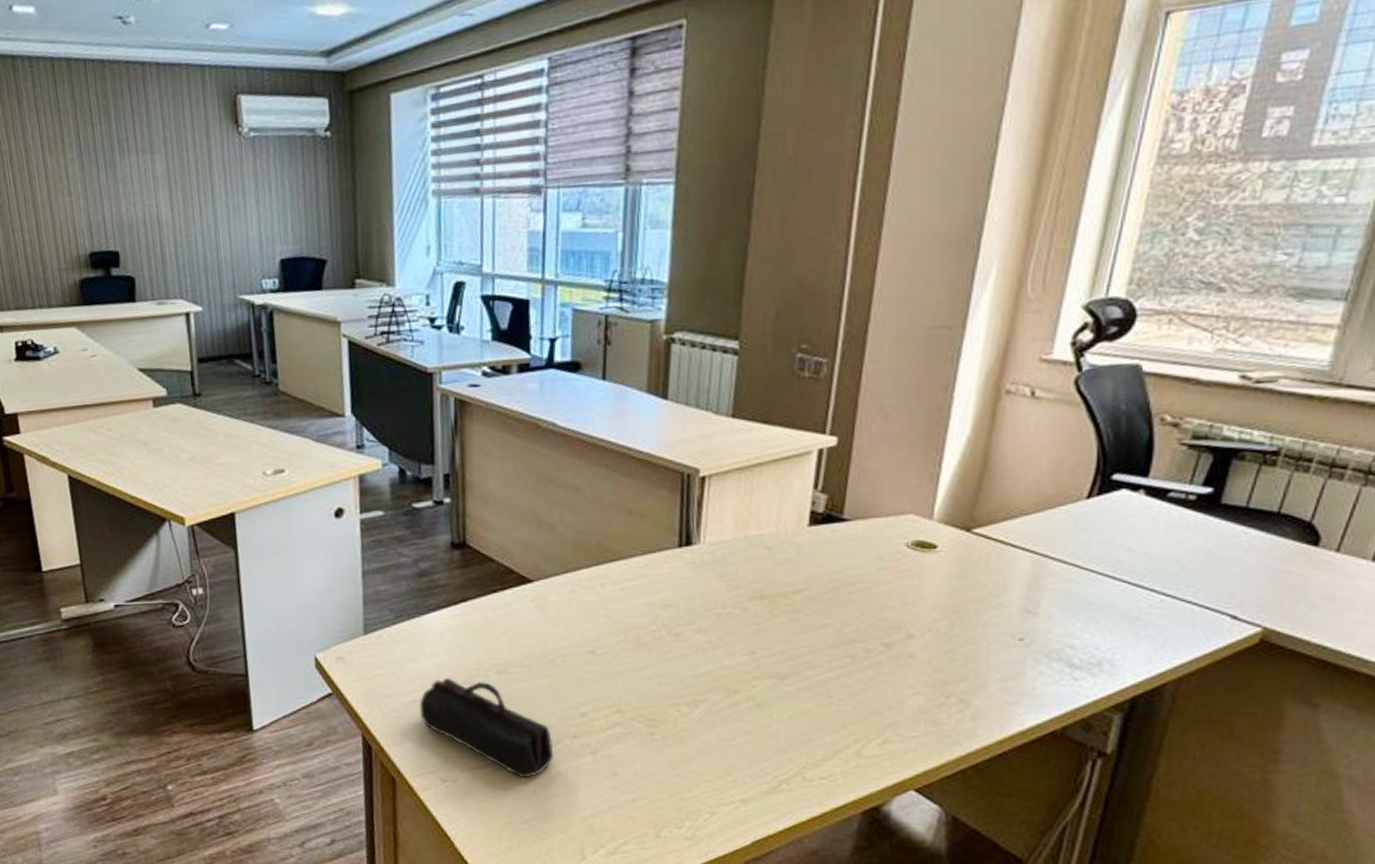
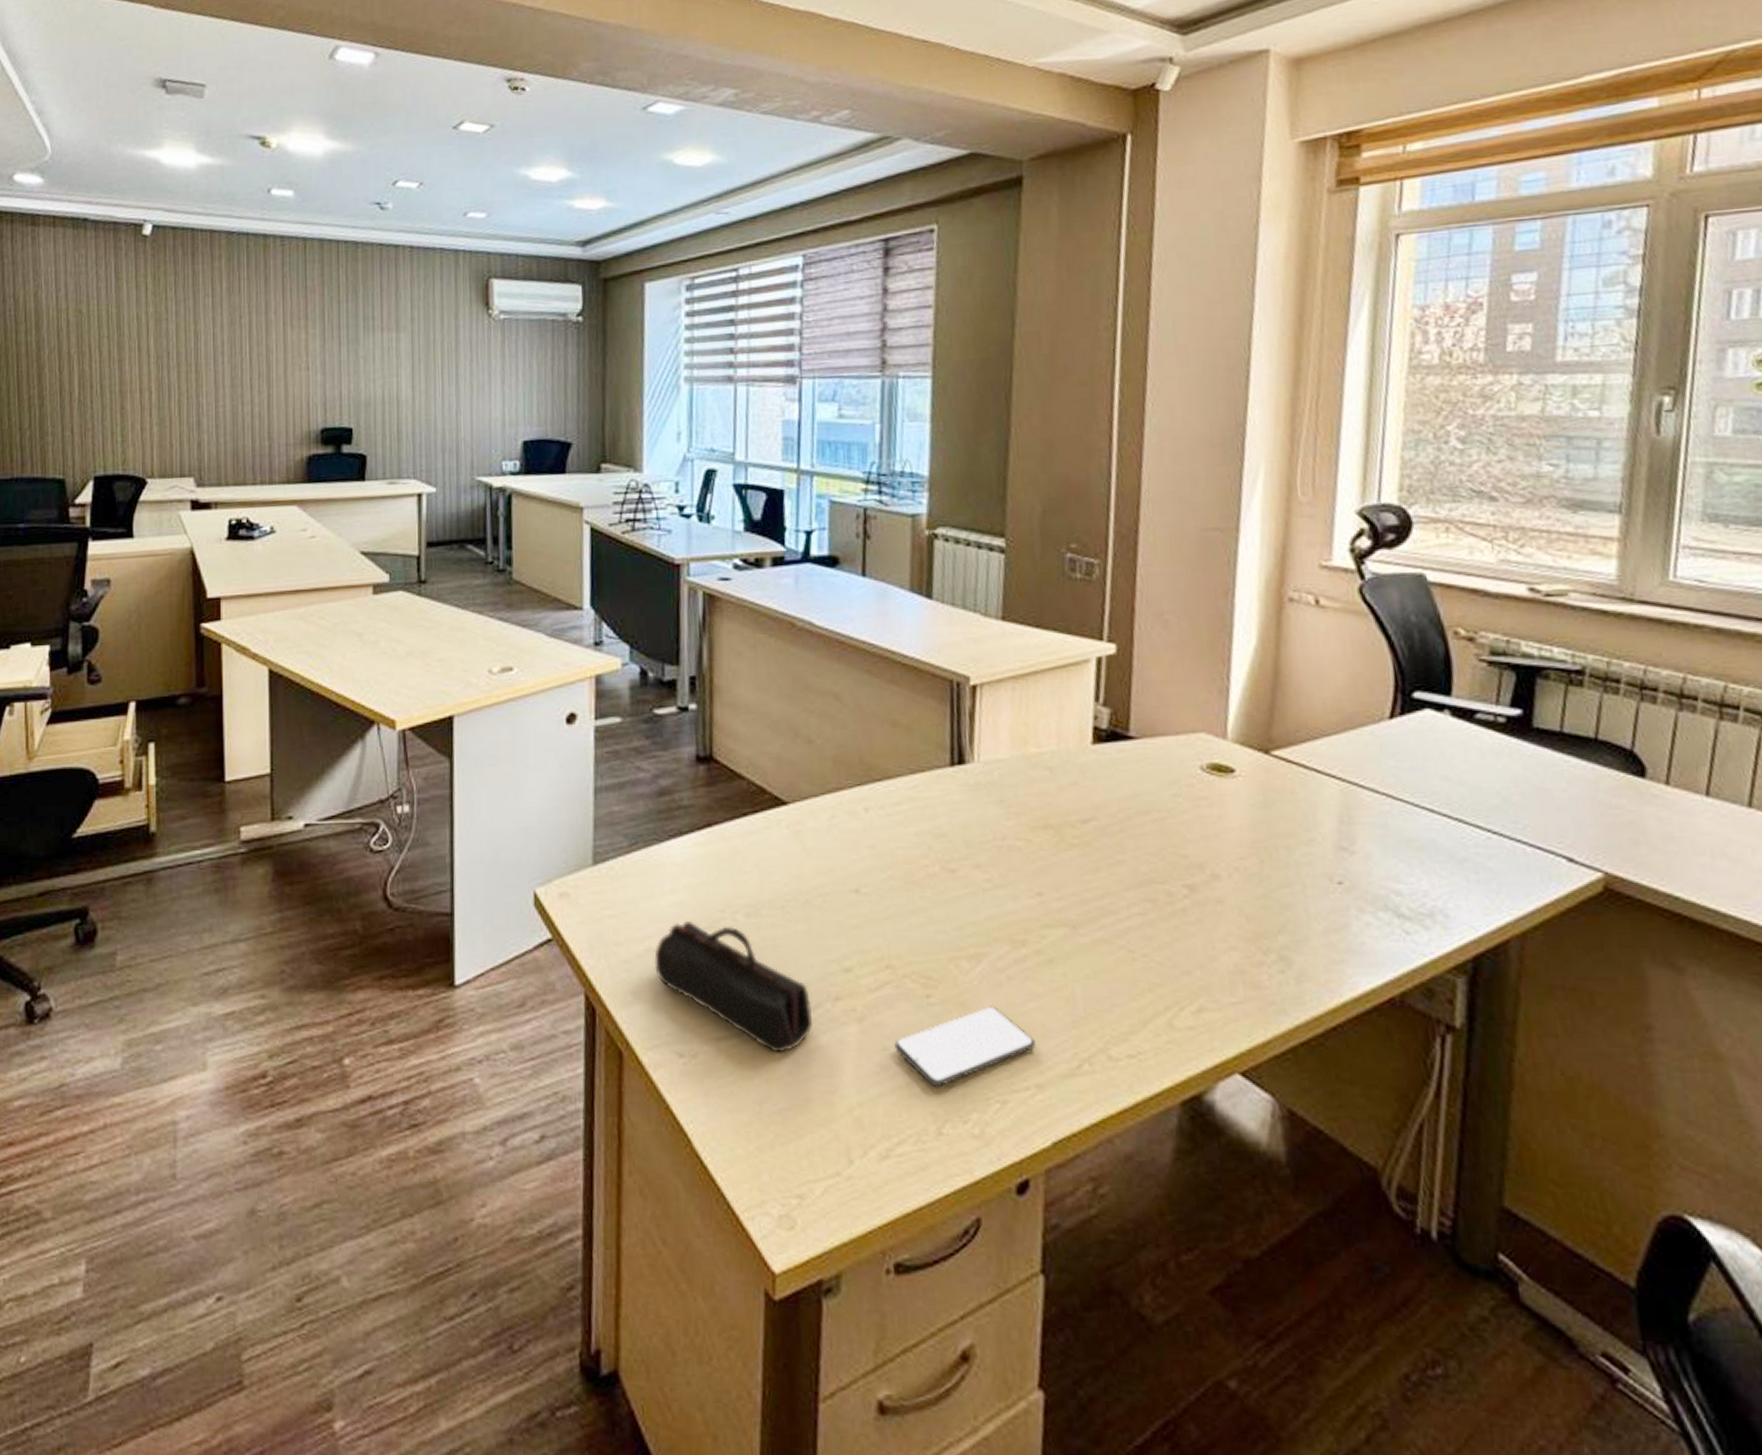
smartphone: none [622,740,742,803] -> present [894,1005,1036,1088]

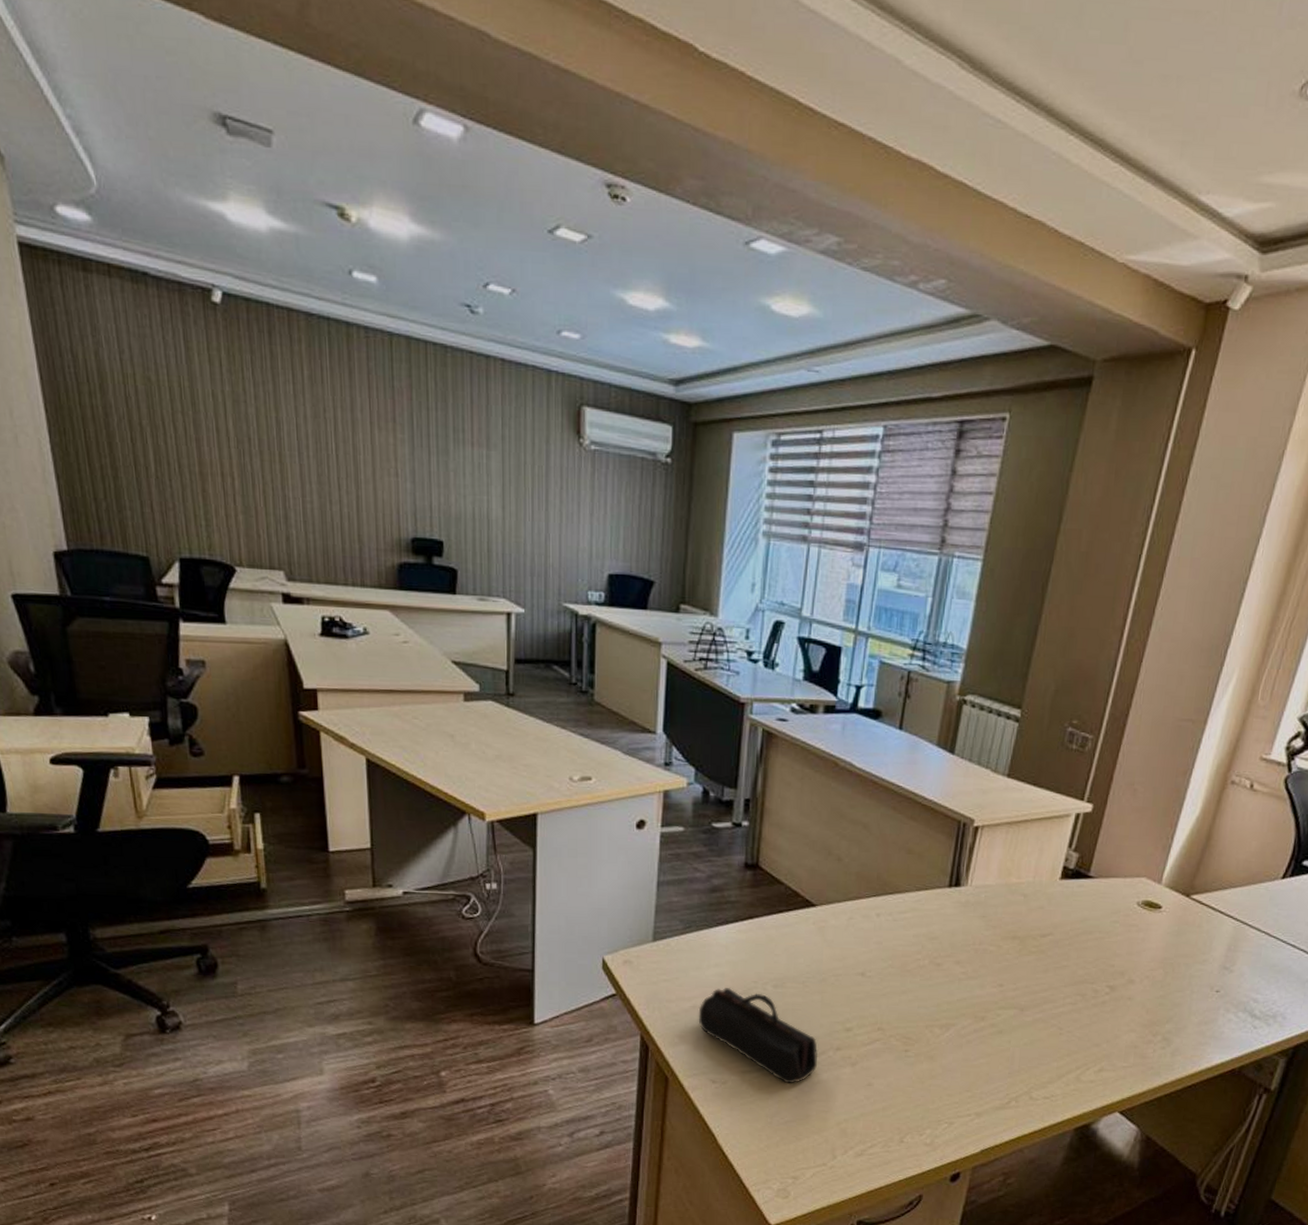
smartphone: present [894,1005,1036,1088] -> none [877,1059,980,1112]

